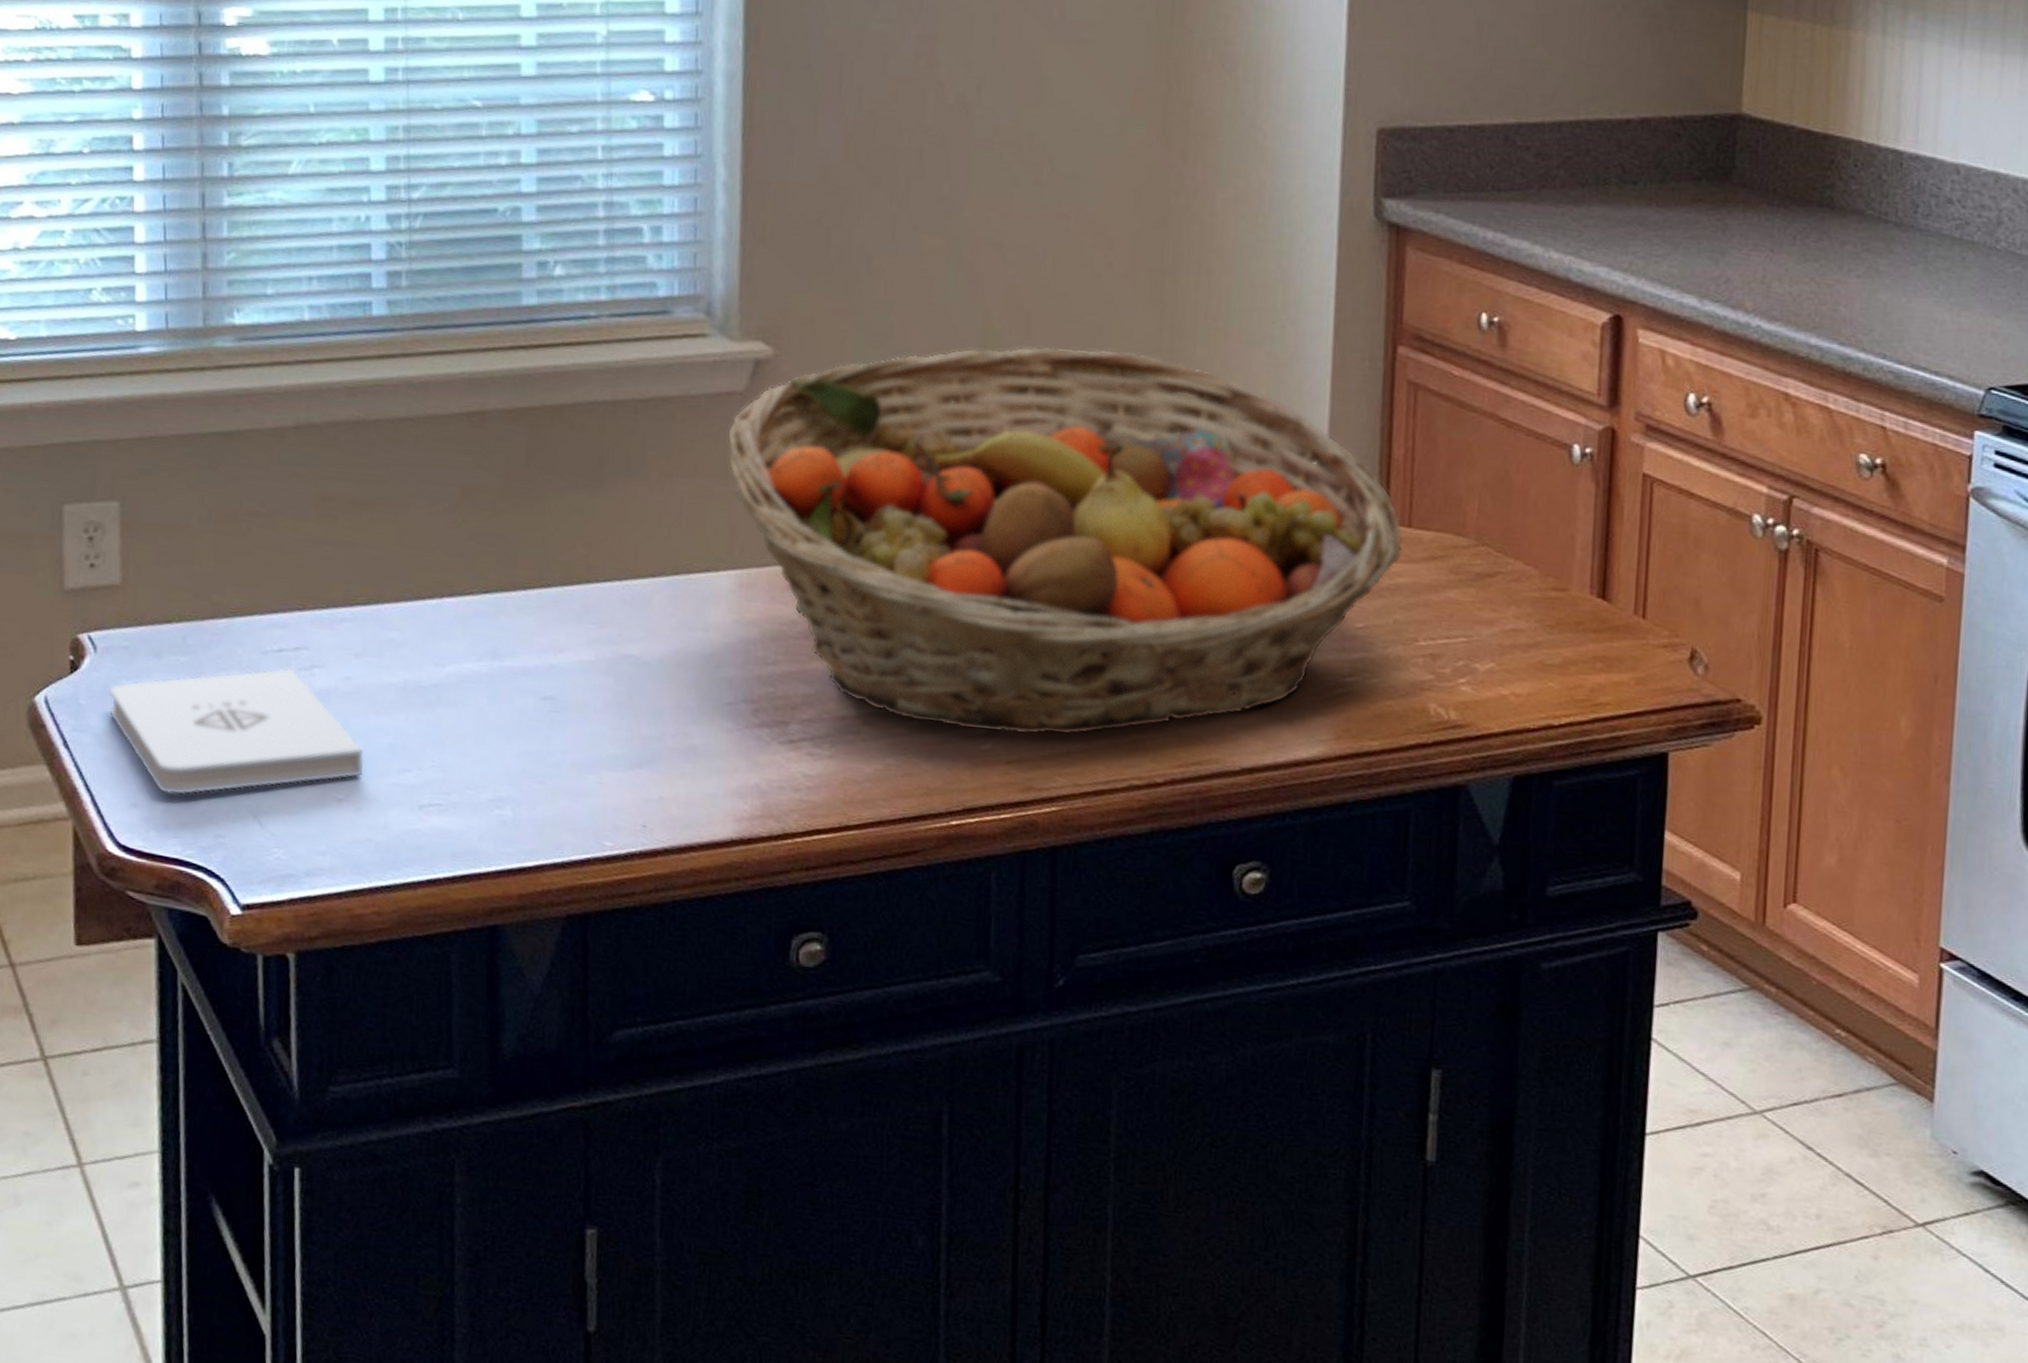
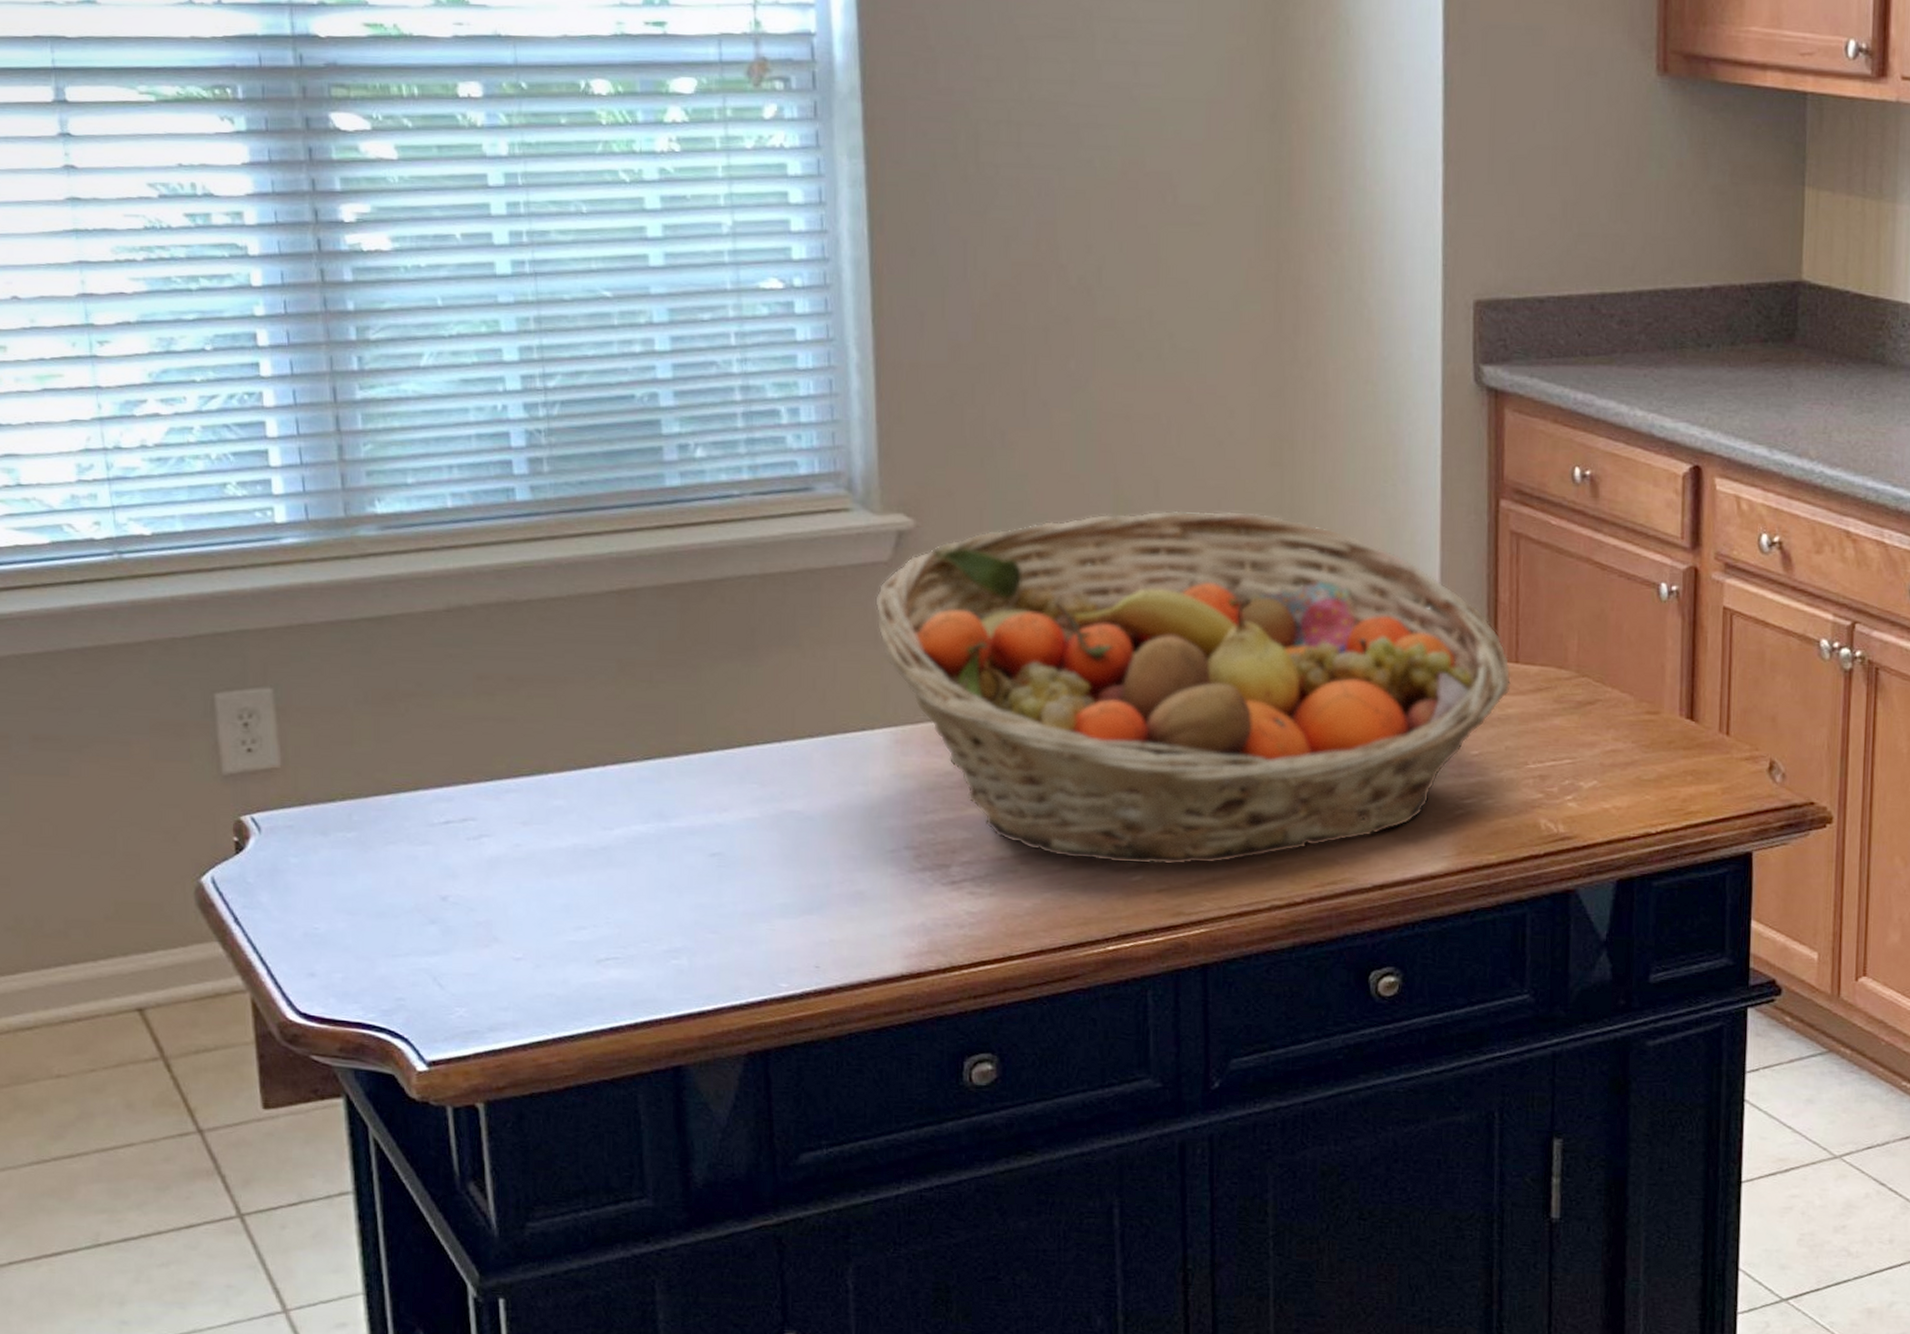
notepad: present [109,668,365,796] -> none [277,838,540,964]

